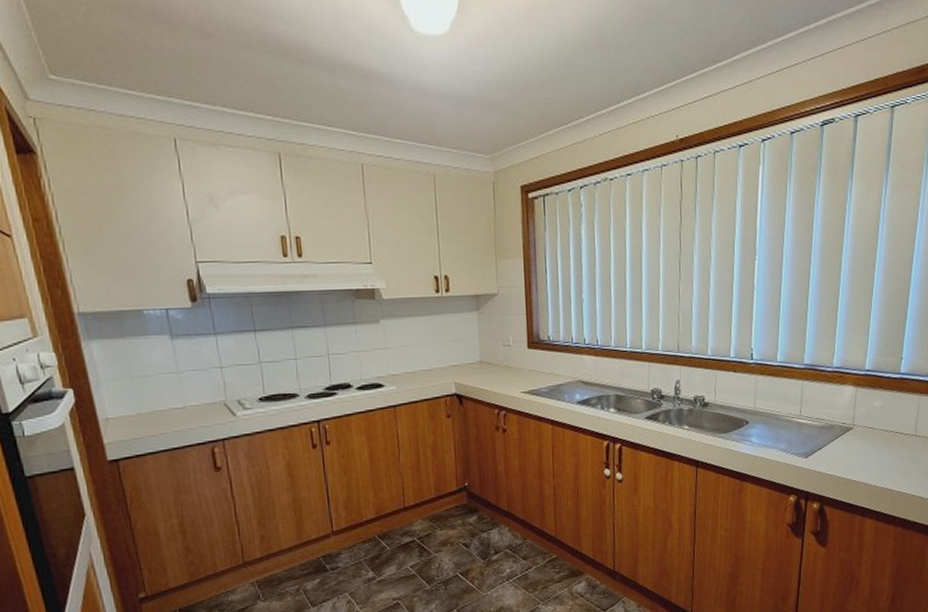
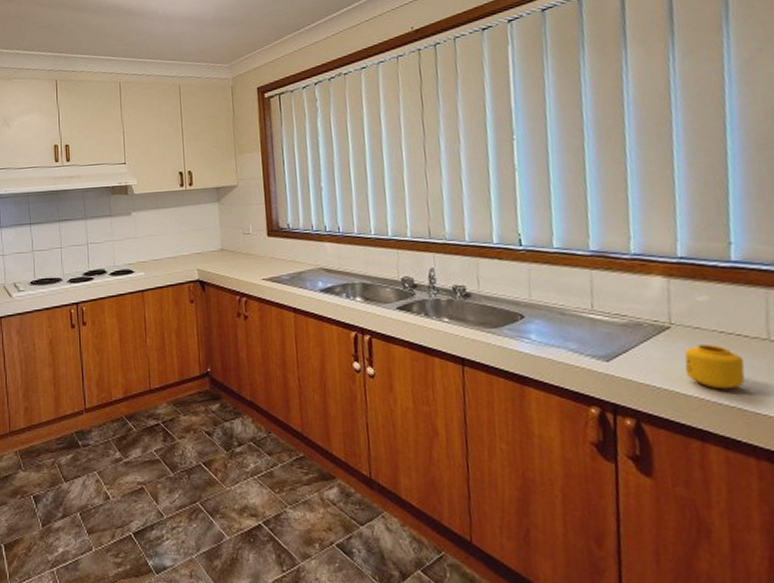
mug: none [858,440,898,476] -> present [684,343,745,390]

